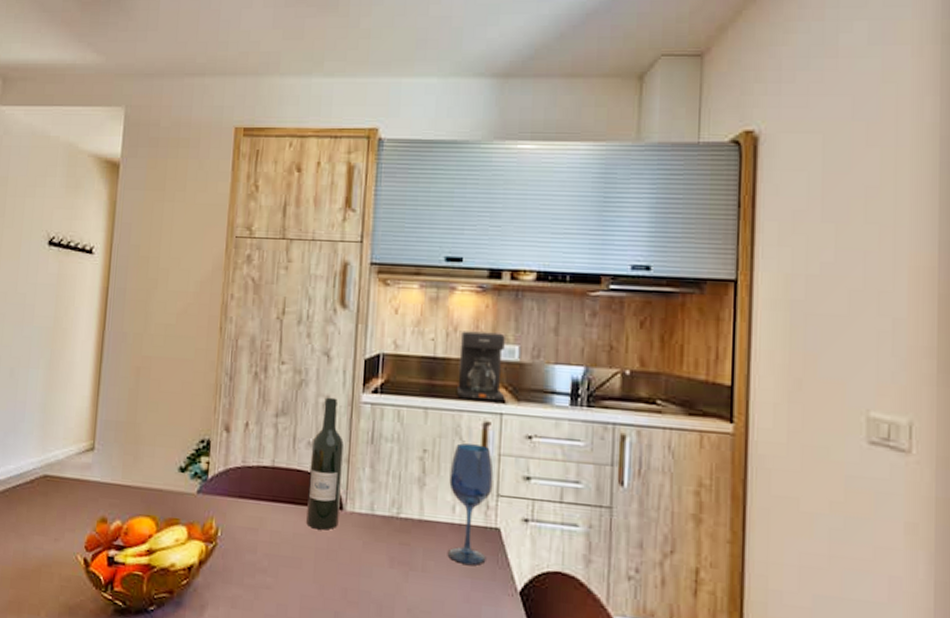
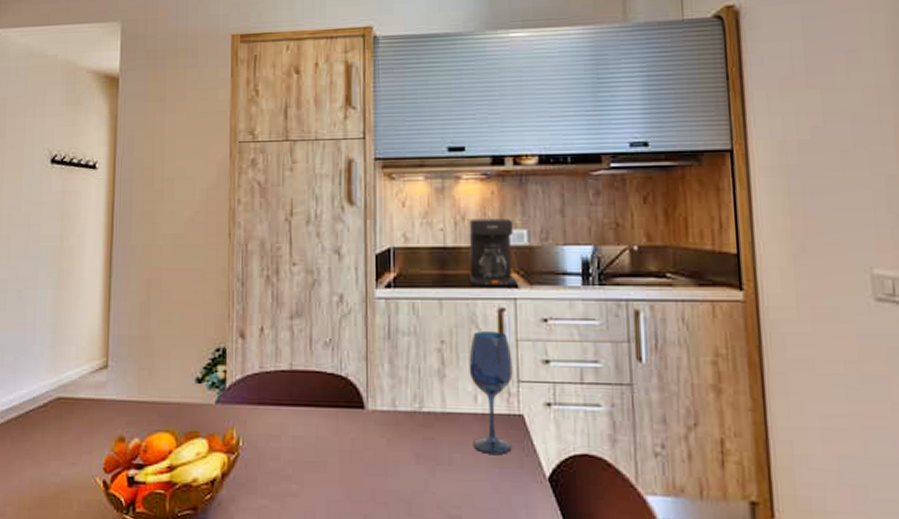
wine bottle: present [306,397,345,530] -> none [328,295,362,431]

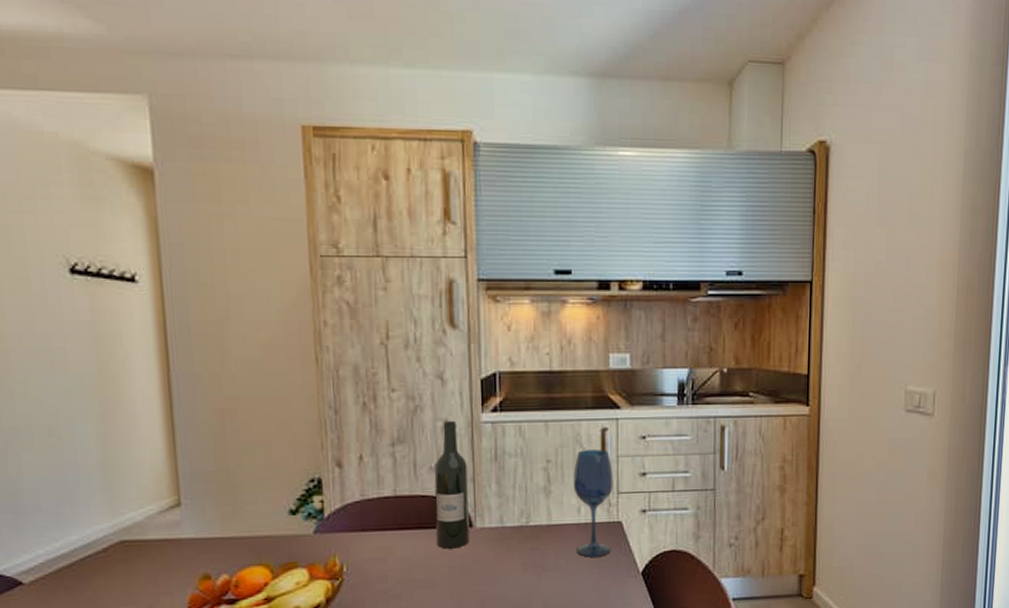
wine bottle: none [328,295,362,431] -> present [434,420,470,549]
coffee maker: present [468,218,518,287] -> none [574,343,620,409]

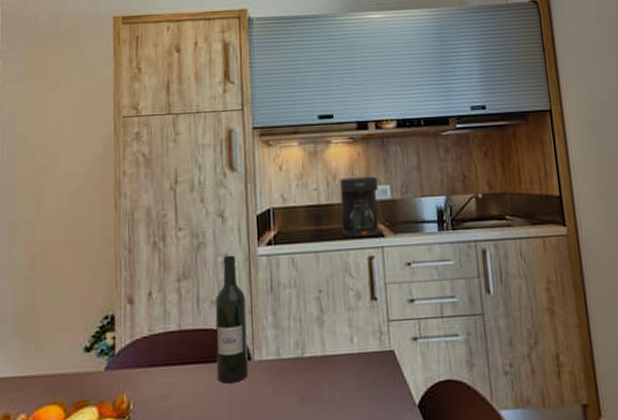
wineglass: present [573,450,613,557] -> none [344,277,386,390]
coffee maker: none [574,343,620,409] -> present [339,176,384,239]

